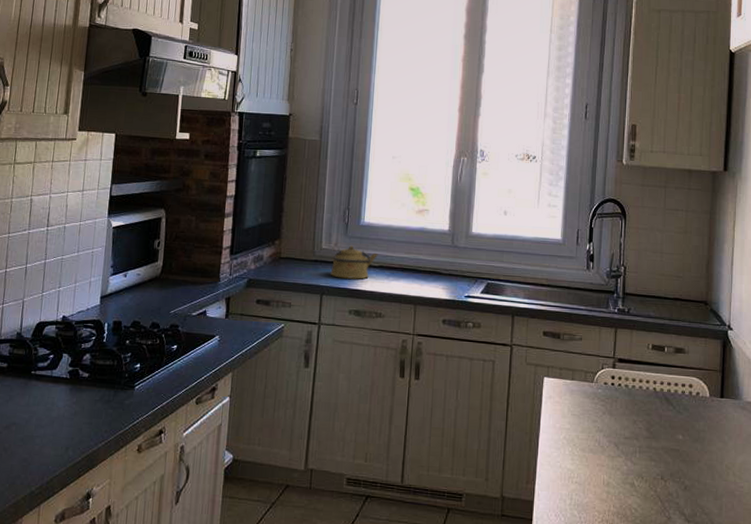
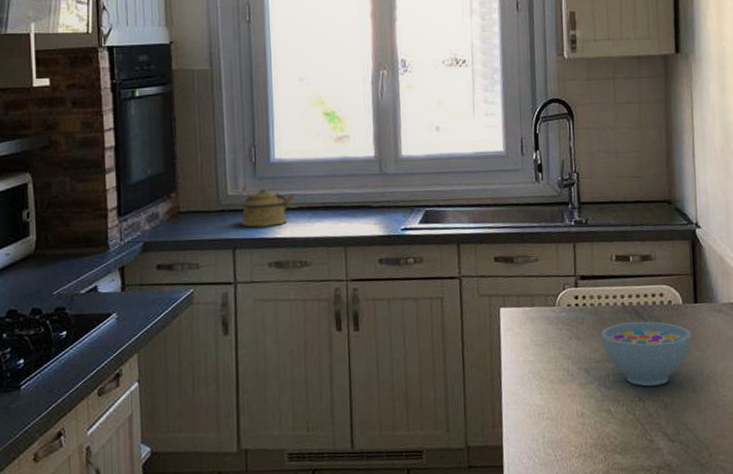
bowl: none [631,406,716,468] -> present [600,321,693,387]

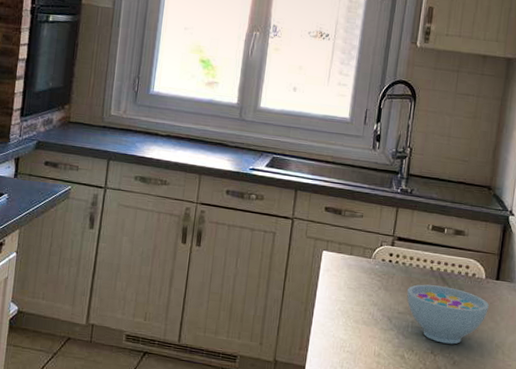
kettle: present [241,187,296,227] -> none [118,113,166,147]

